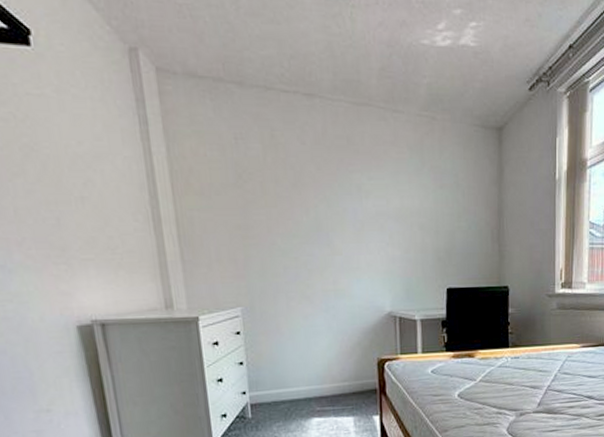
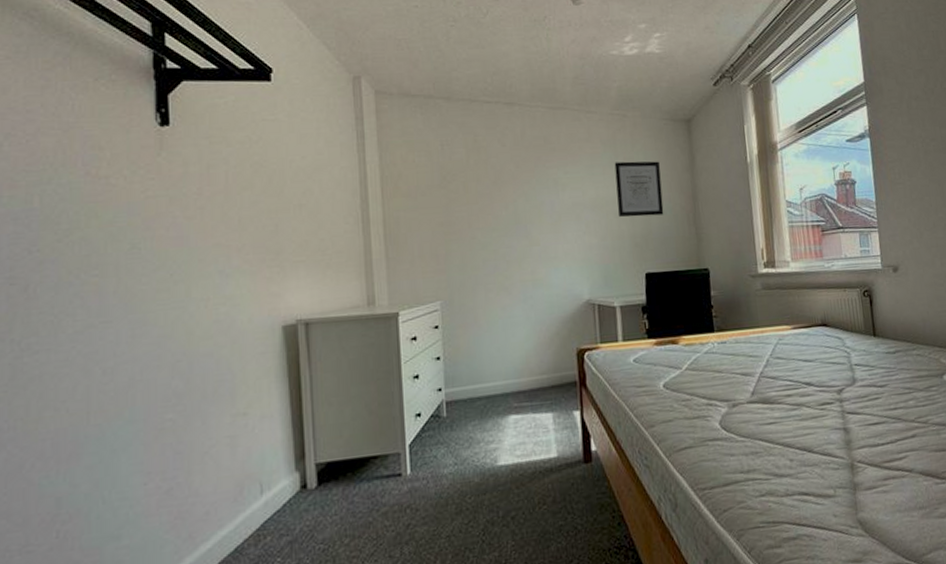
wall art: none [420,170,469,230] -> present [614,161,664,217]

